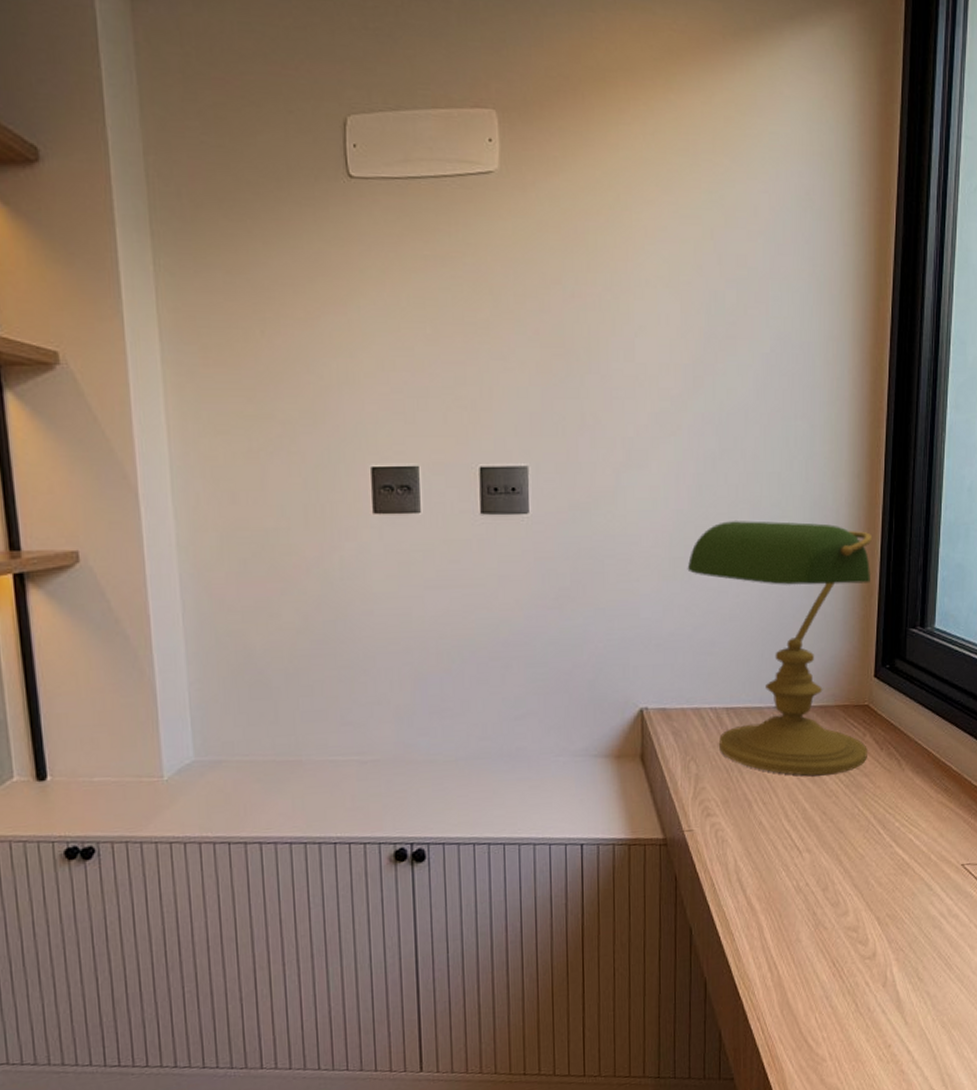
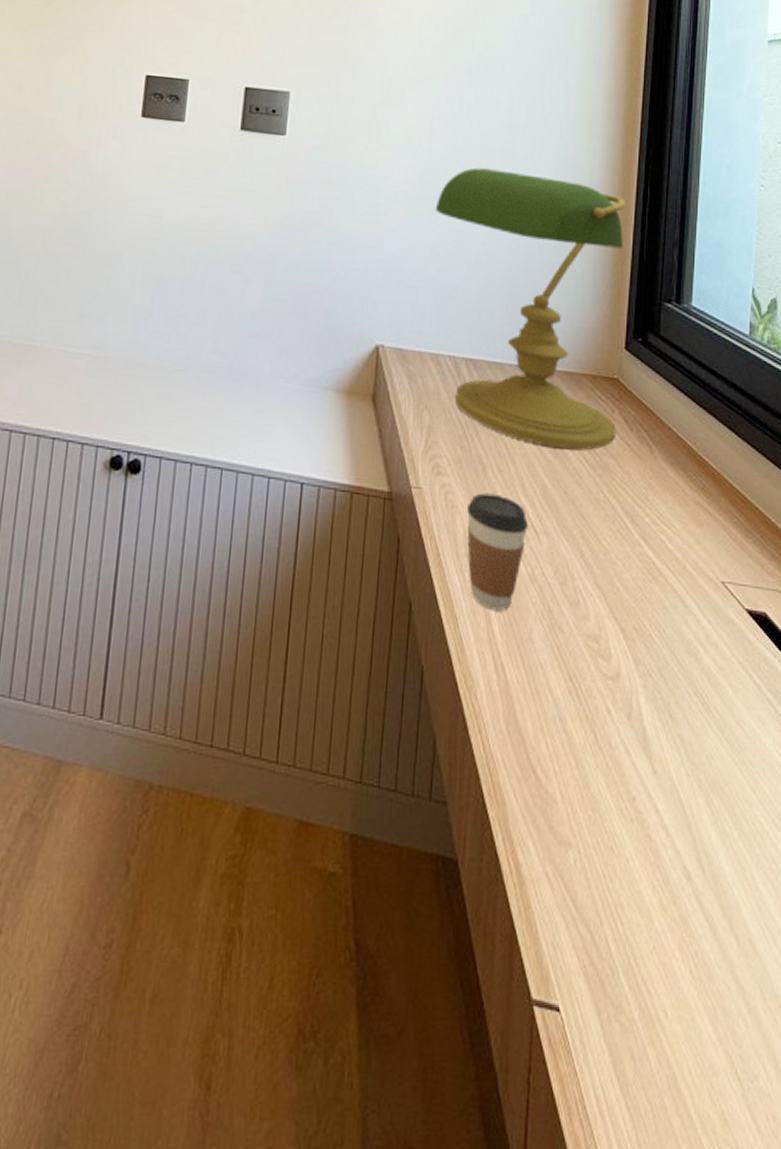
coffee cup: none [735,824,793,922] -> present [466,493,529,610]

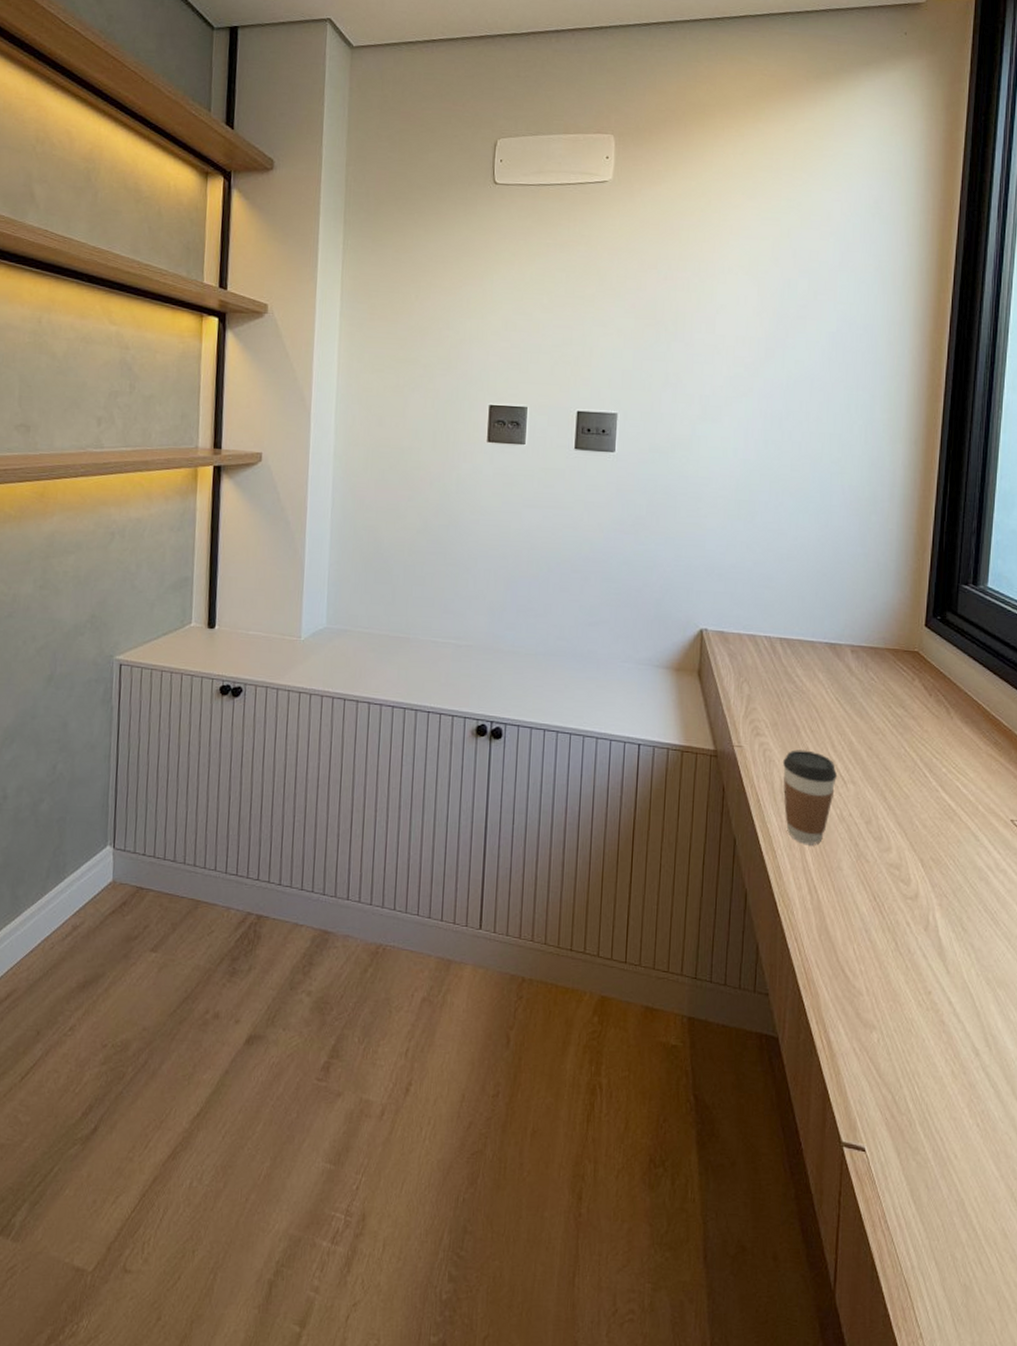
desk lamp: present [435,167,627,451] -> none [750,472,928,713]

